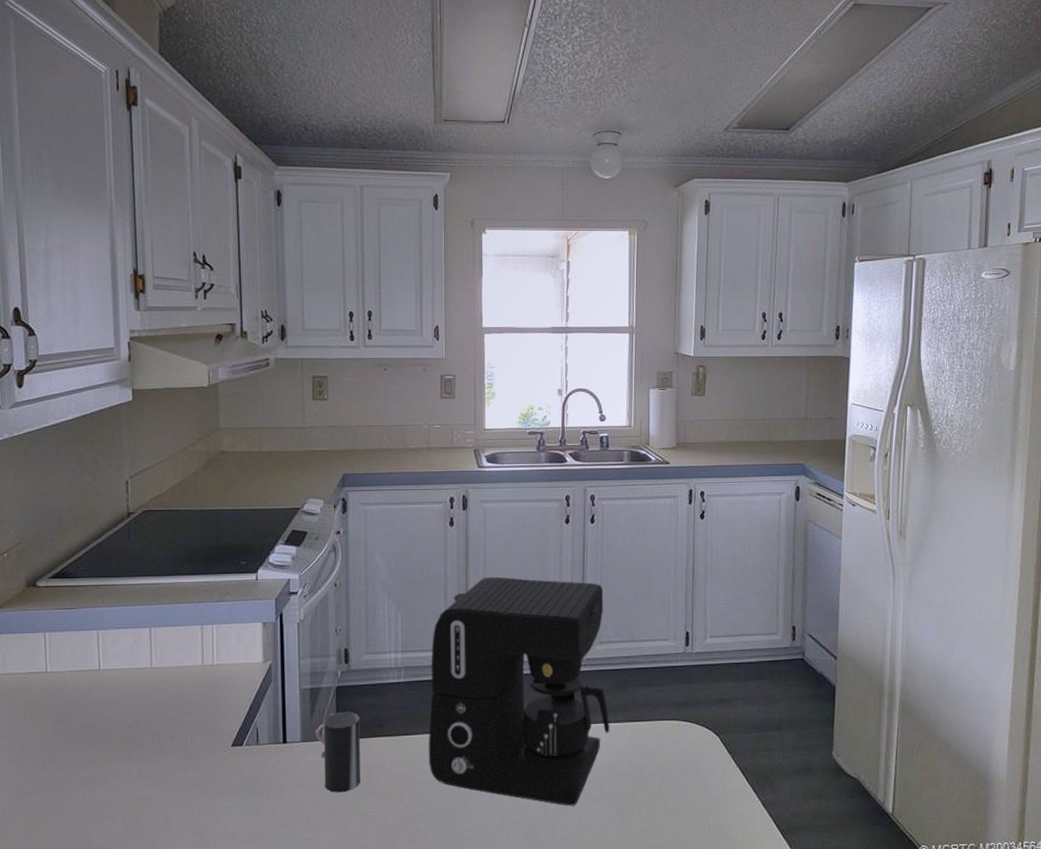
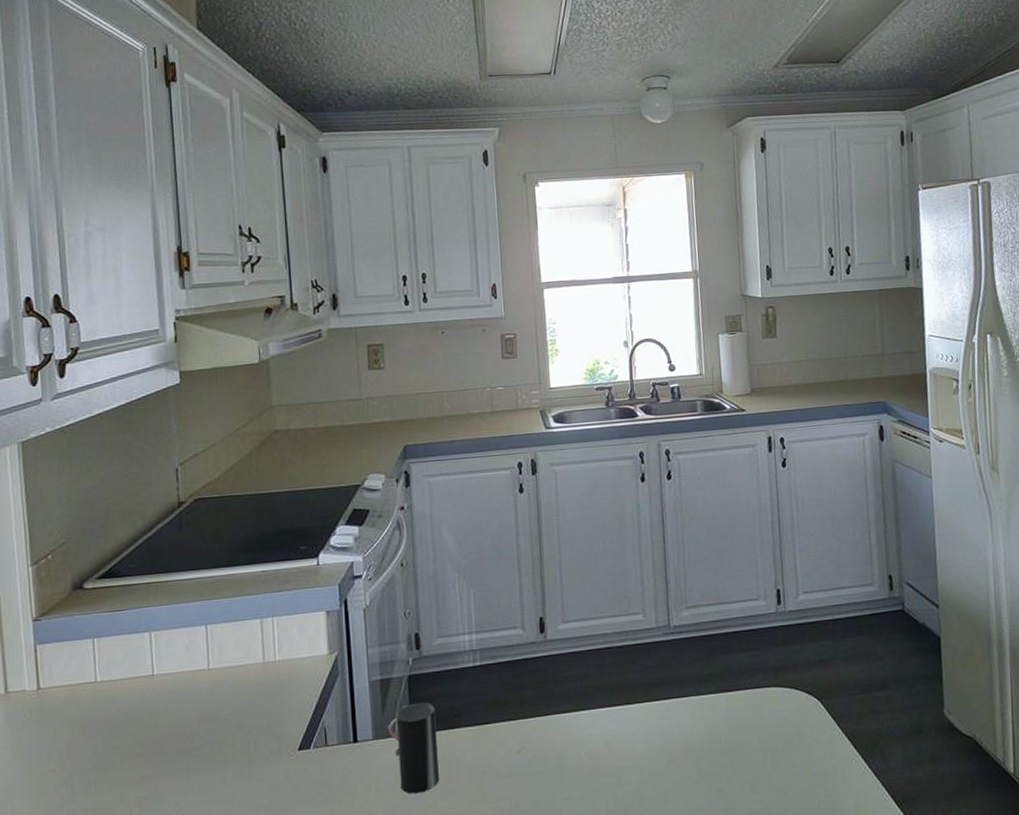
coffee maker: present [428,576,610,806] -> none [507,543,704,791]

